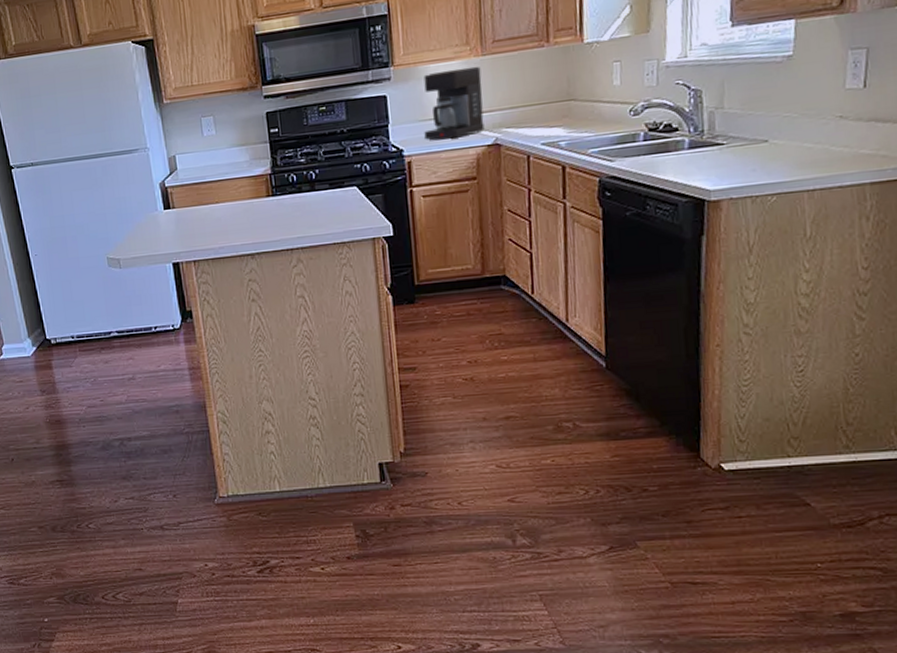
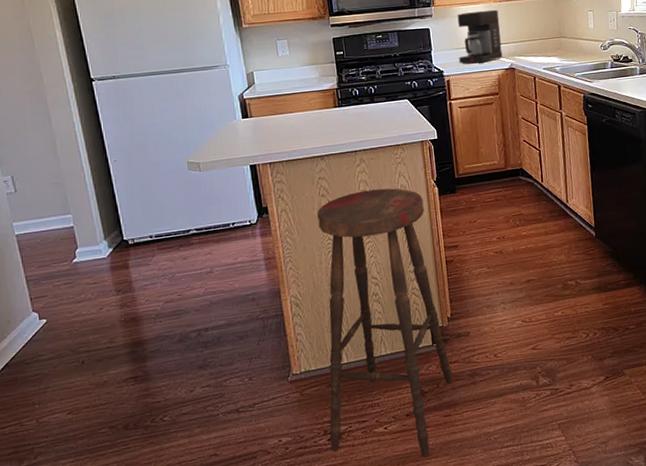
bar stool: none [247,294,404,608] -> present [317,188,453,458]

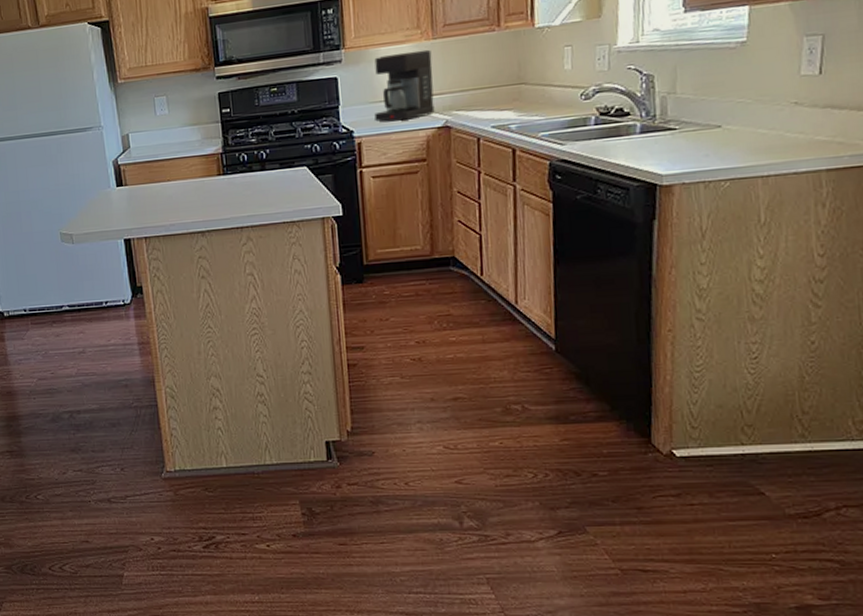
bar stool: present [317,188,453,458] -> none [196,272,350,587]

